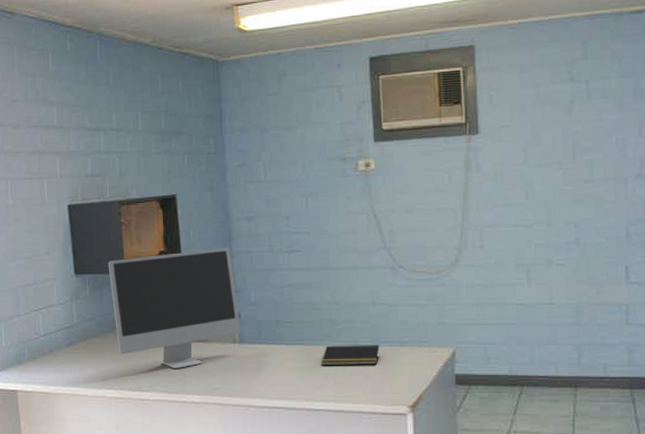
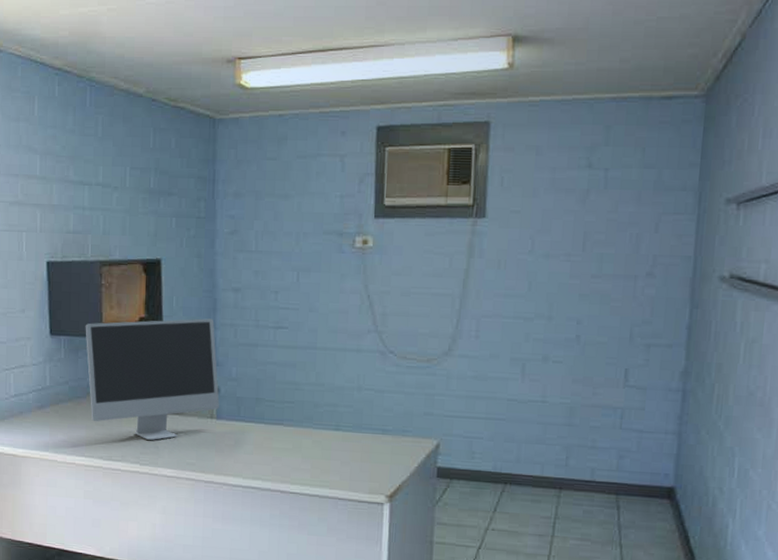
notepad: present [321,345,380,365] -> none [299,427,362,451]

